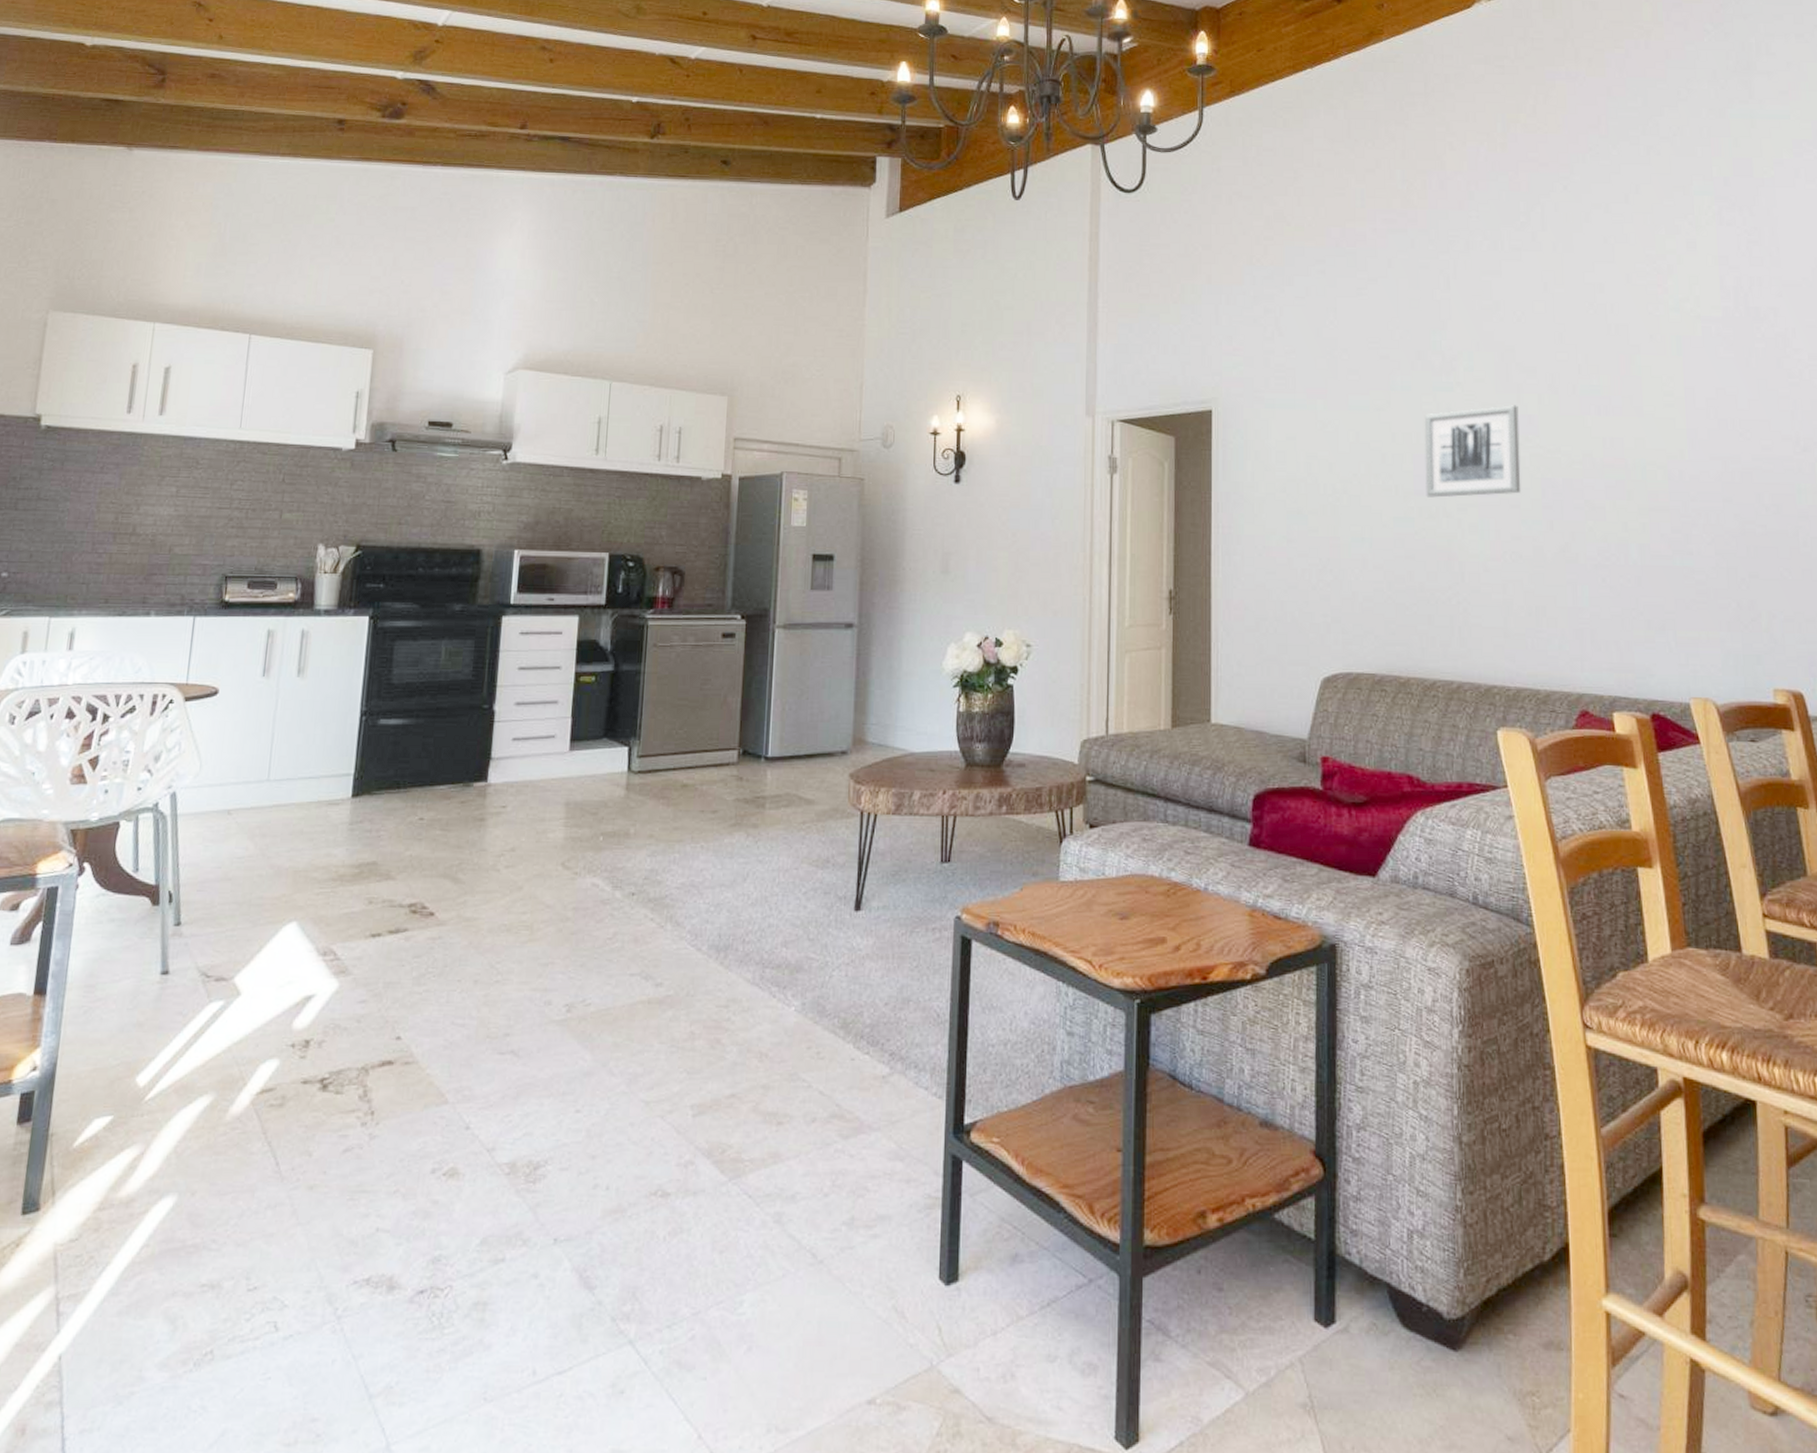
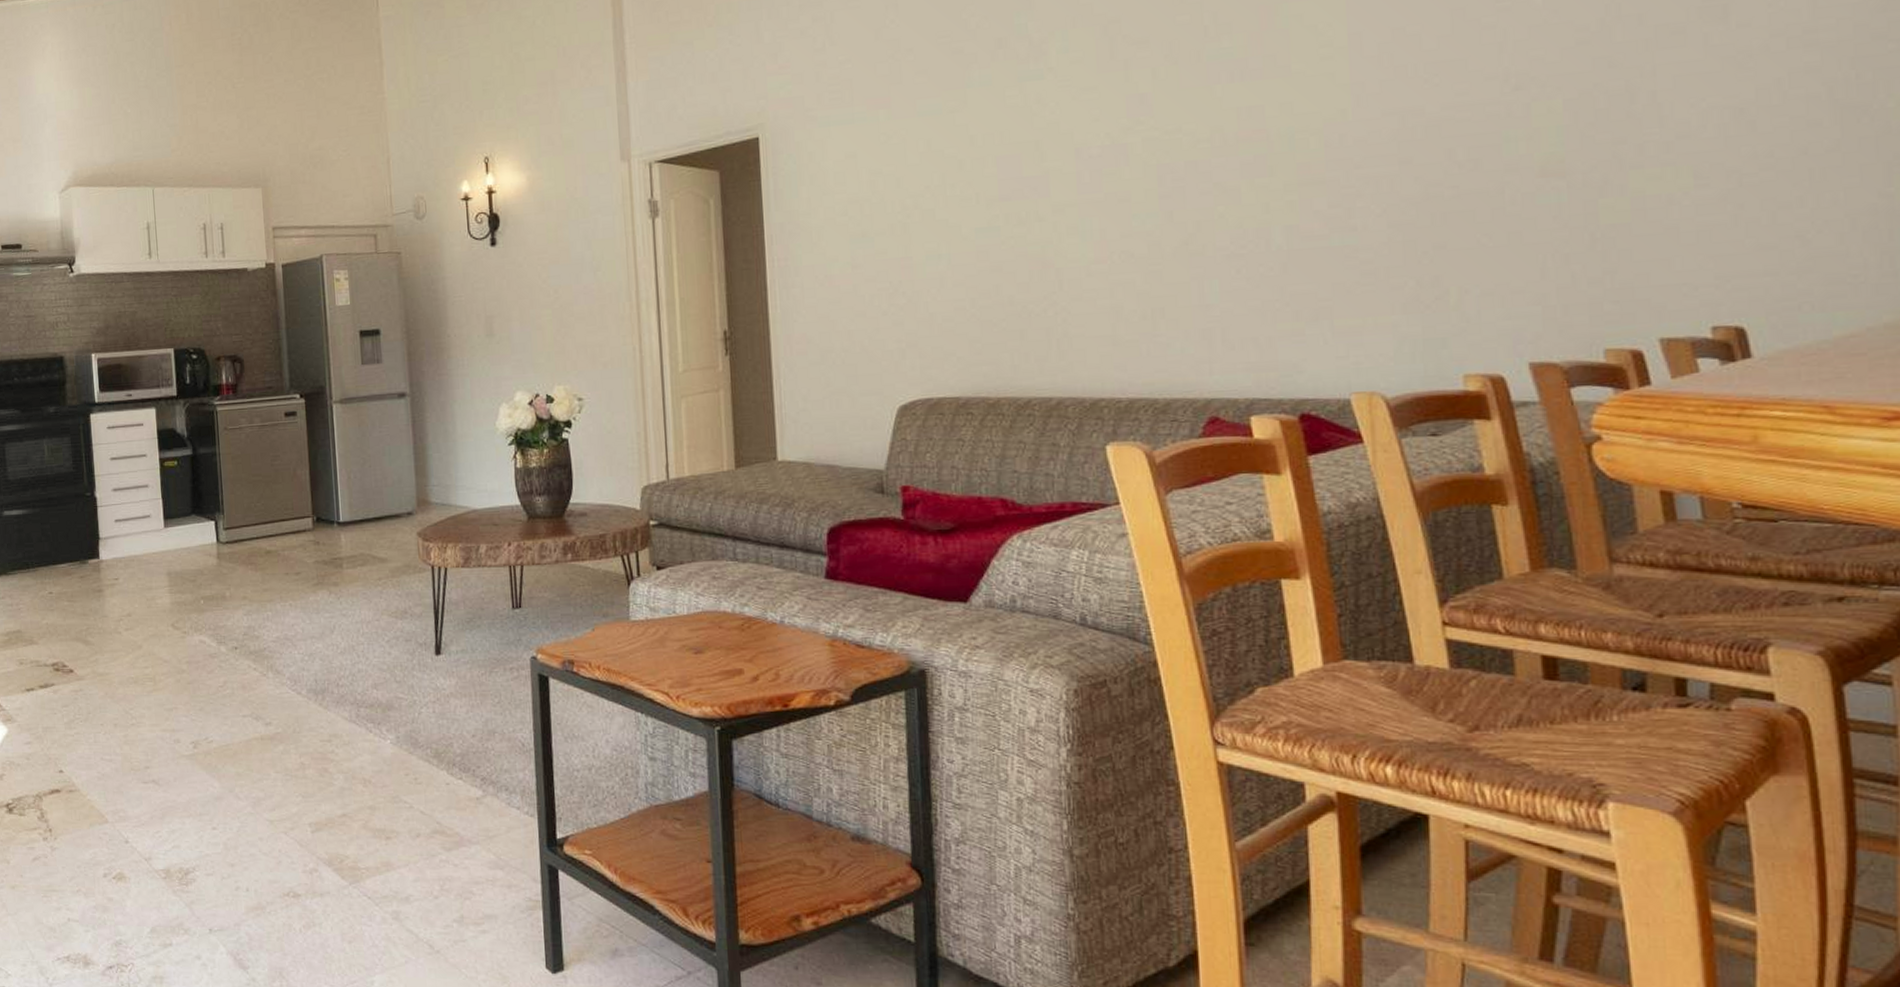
wall art: present [1424,405,1521,498] -> none [1008,84,1132,202]

